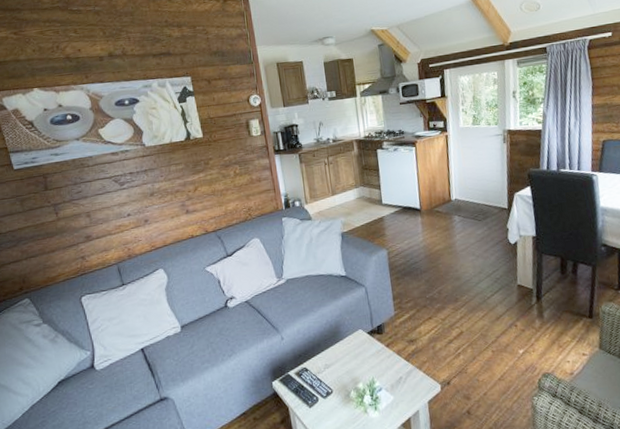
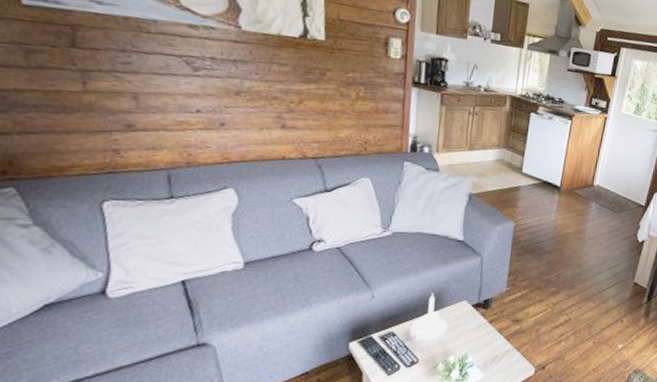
candle holder: none [319,327,351,372] -> present [410,292,448,341]

